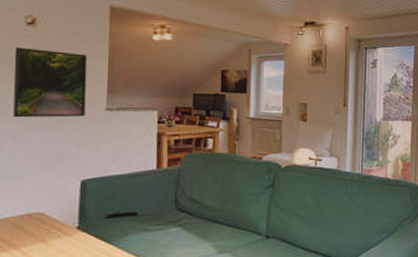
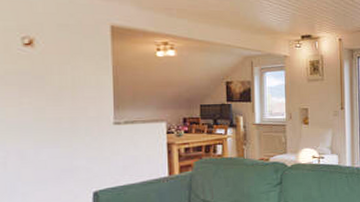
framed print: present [13,46,88,118] -> none [13,67,93,137]

